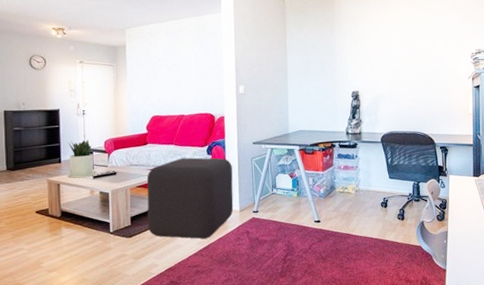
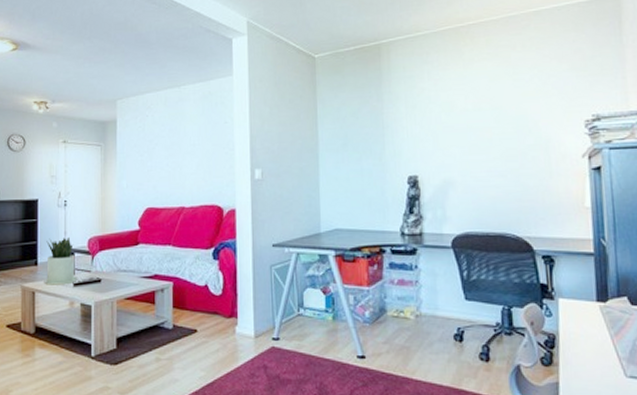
cube: present [146,157,234,239] -> none [137,263,247,372]

